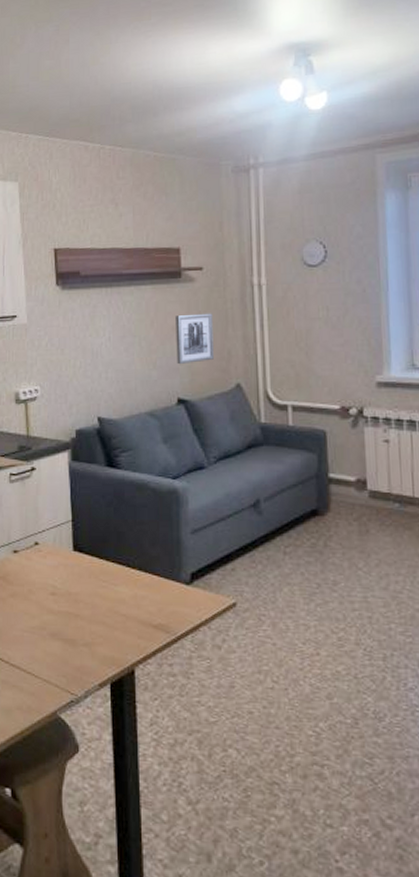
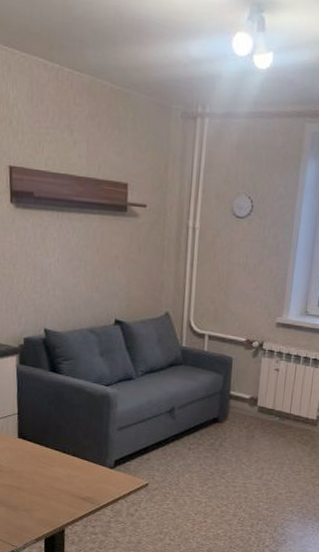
wall art: present [176,313,214,365] -> none [117,246,151,291]

